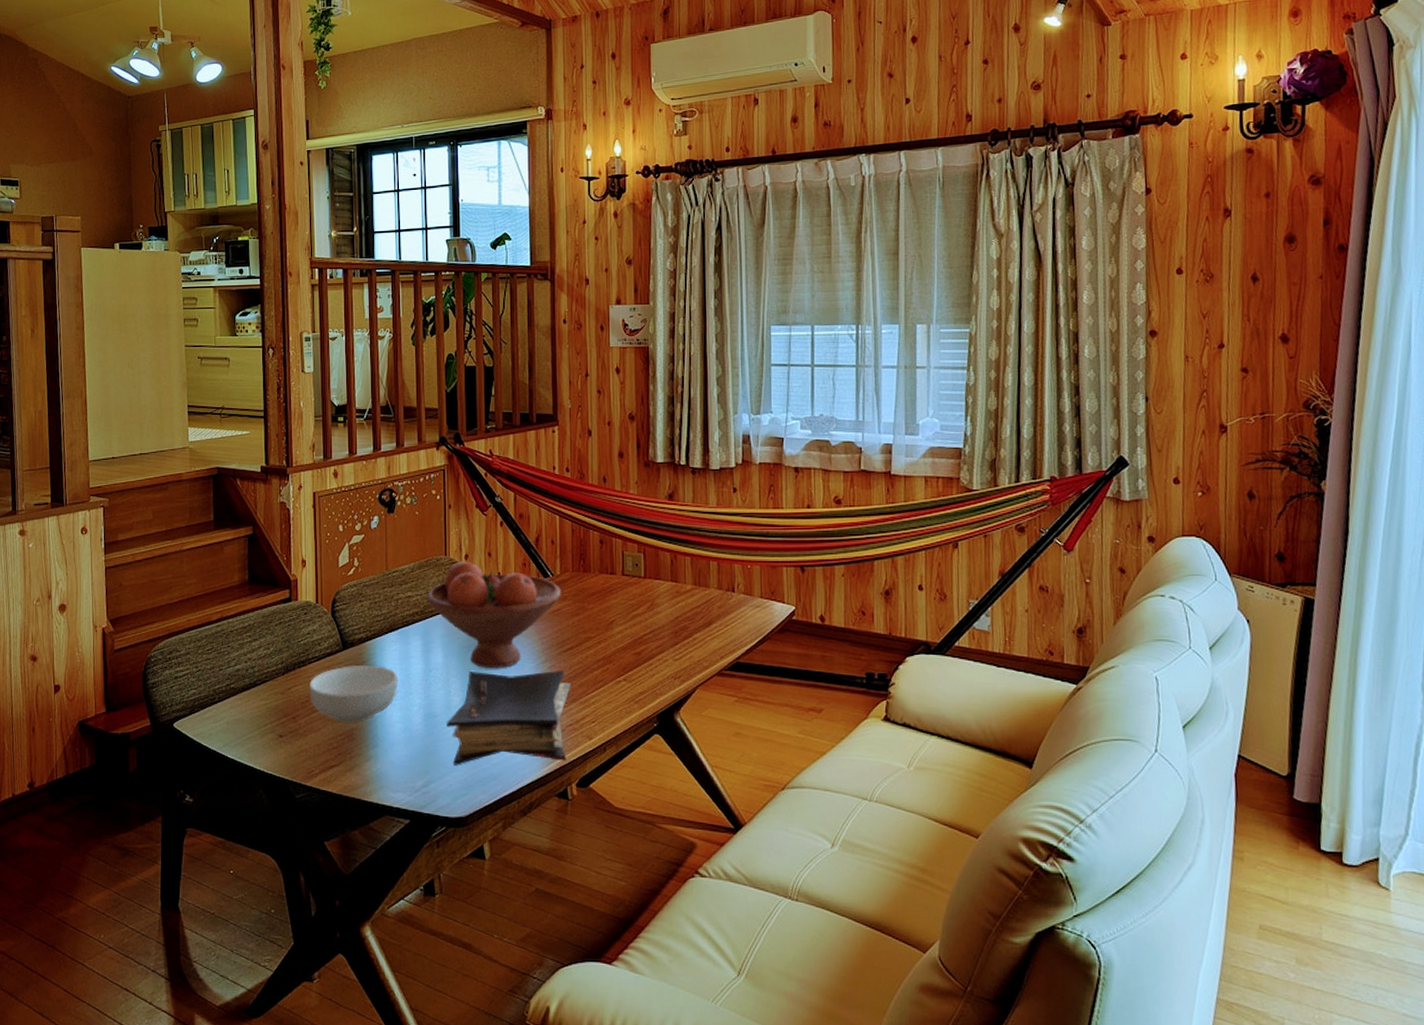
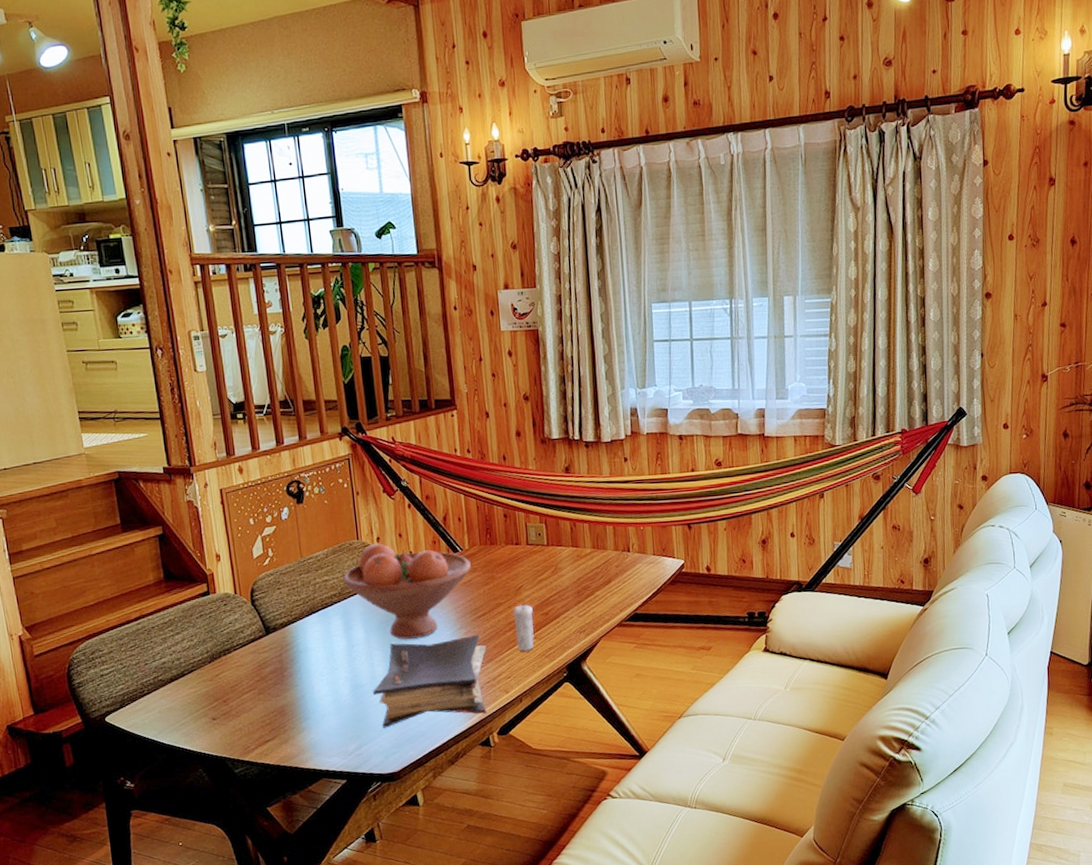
cereal bowl: present [308,665,398,722] -> none [236,646,324,701]
candle: none [602,635,625,694] -> present [513,599,534,651]

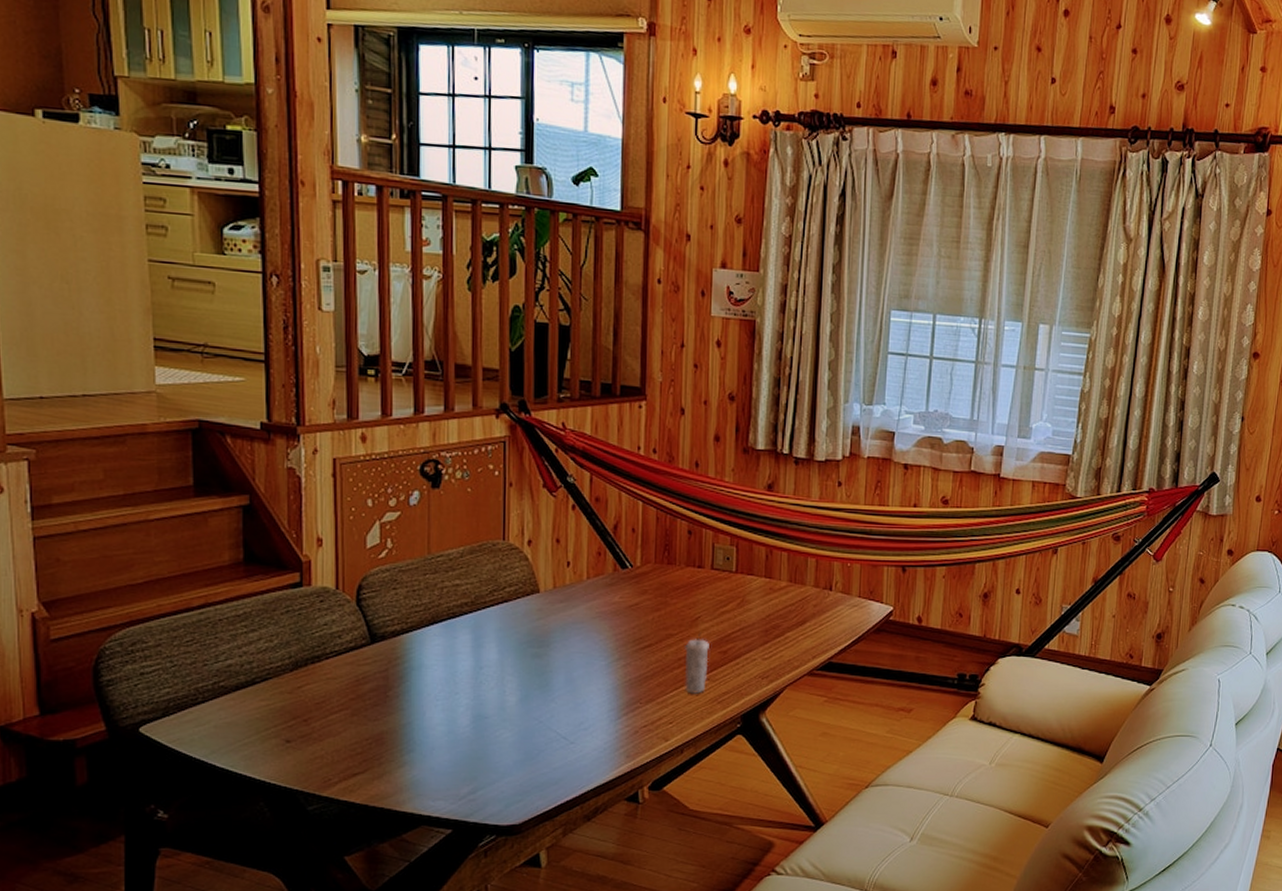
fruit bowl: present [343,543,471,640] -> none [479,547,641,667]
book: present [373,634,487,728] -> none [500,668,648,770]

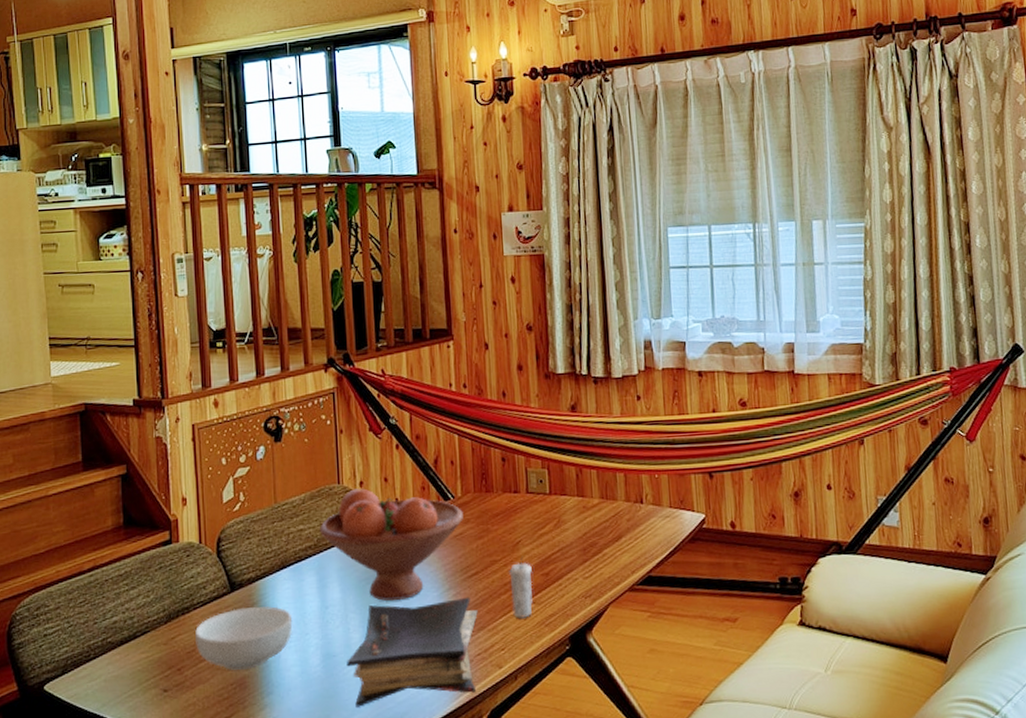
cereal bowl: none [325,661,441,725] -> present [194,606,293,670]
fruit bowl: none [479,547,641,667] -> present [320,488,463,601]
book: none [500,668,648,770] -> present [347,597,478,707]

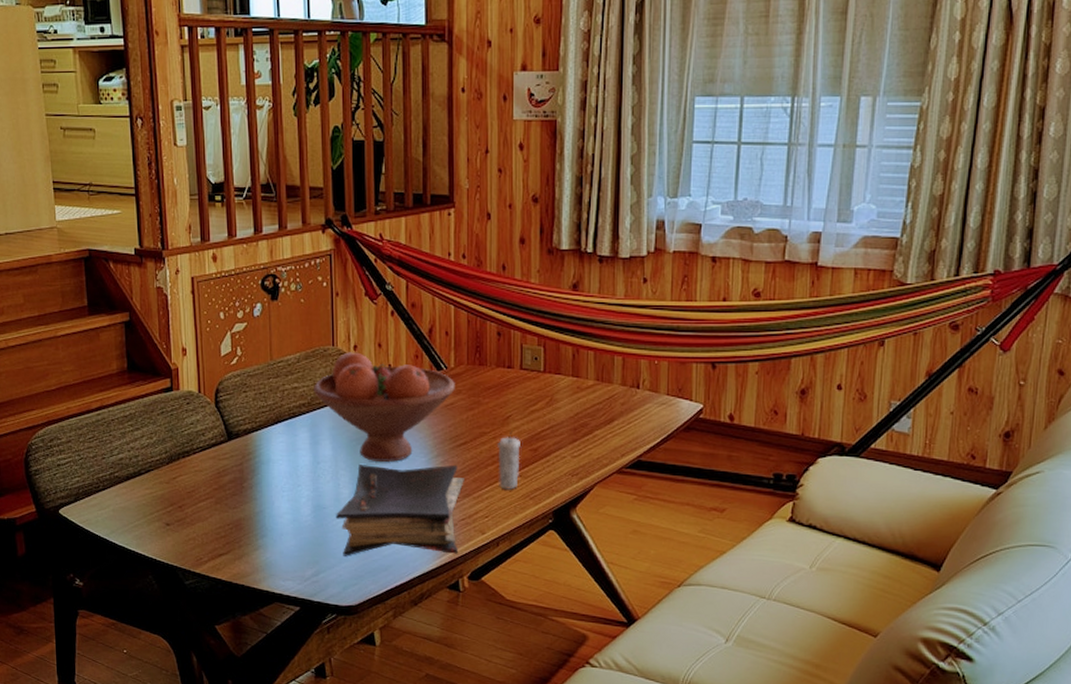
cereal bowl: present [194,606,293,670] -> none [194,456,286,512]

